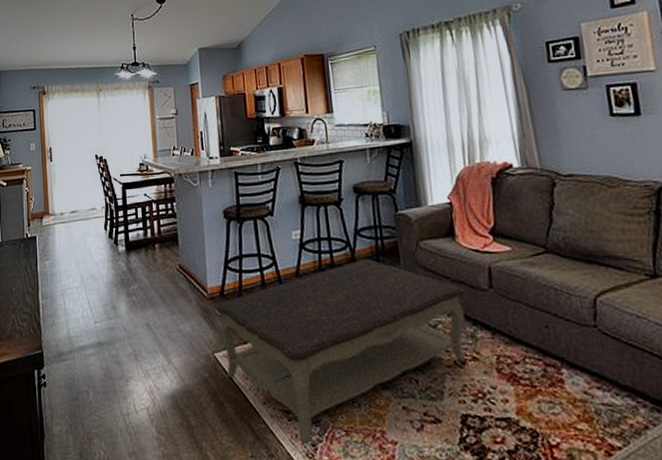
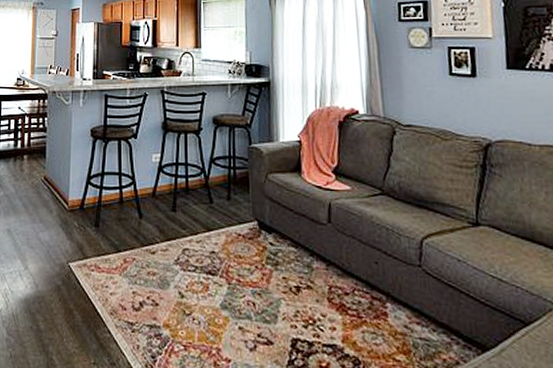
coffee table: present [216,258,466,445] -> none [75,185,306,356]

